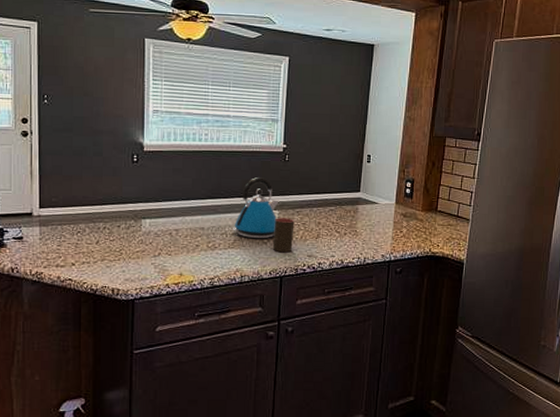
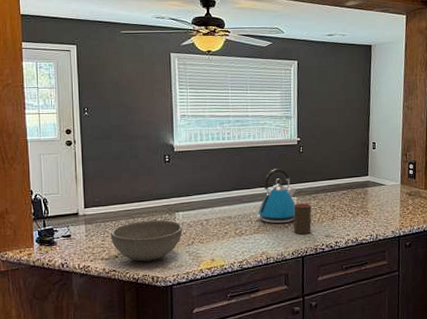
bowl: none [68,226,149,272] -> present [111,220,183,262]

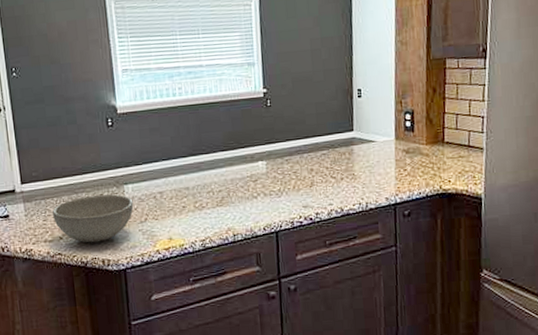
kettle: present [257,168,296,224] -> none [219,127,265,194]
cup: present [293,203,312,235] -> none [262,168,286,206]

